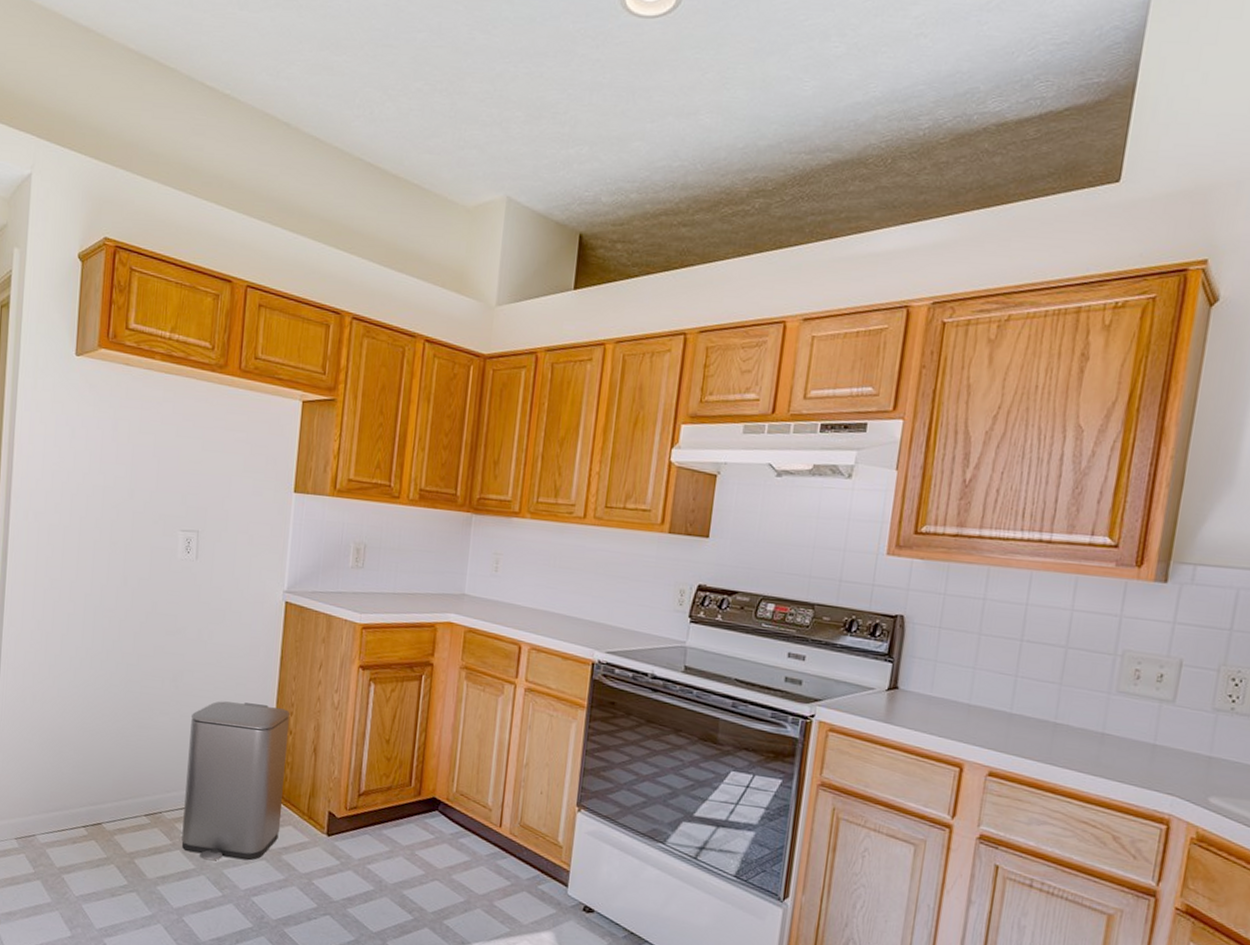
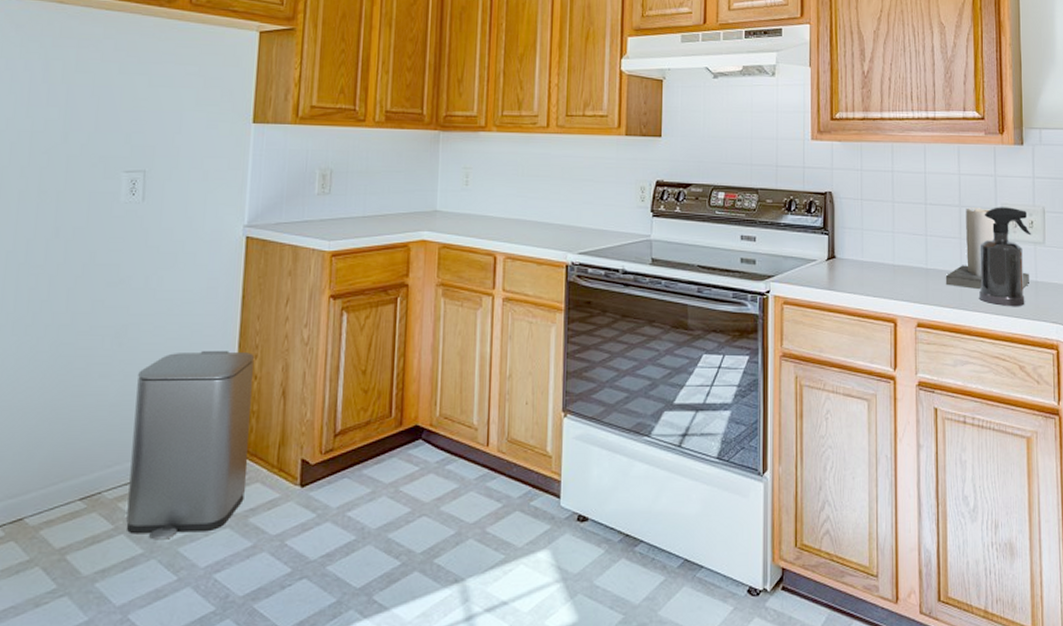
paper towel roll: none [1032,650,1146,751] -> present [945,207,1029,290]
spray bottle: none [1073,653,1159,770] -> present [979,207,1032,306]

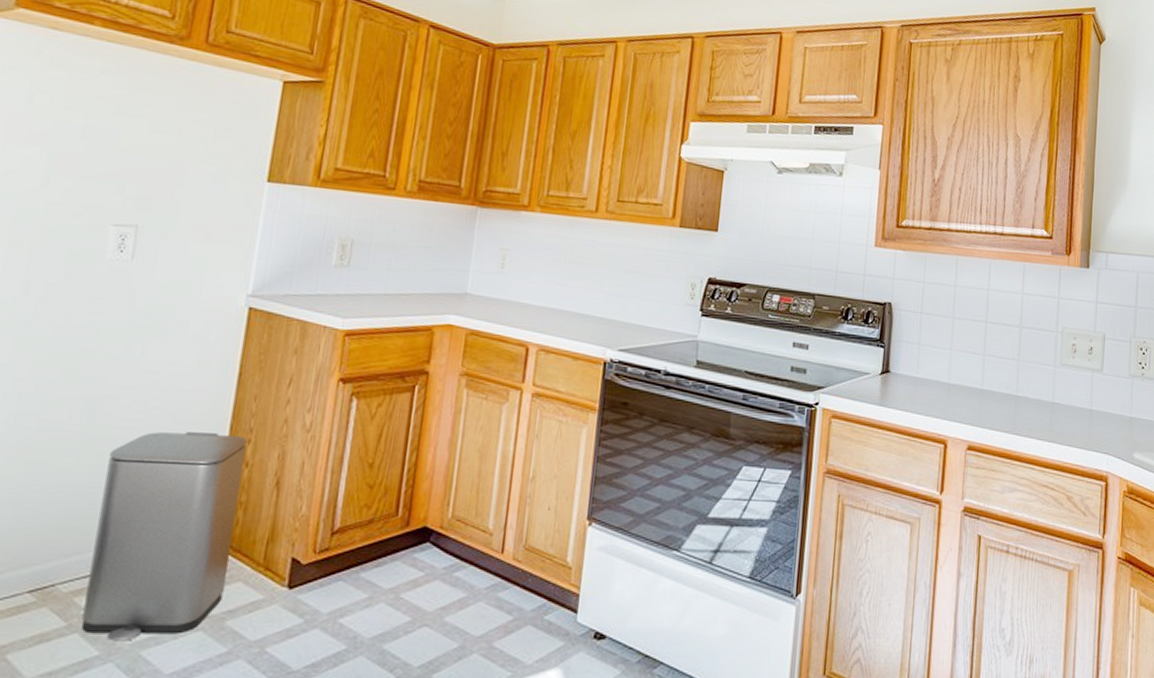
paper towel roll: present [945,207,1029,290] -> none [999,329,1084,417]
spray bottle: present [979,207,1032,306] -> none [1033,330,1090,434]

